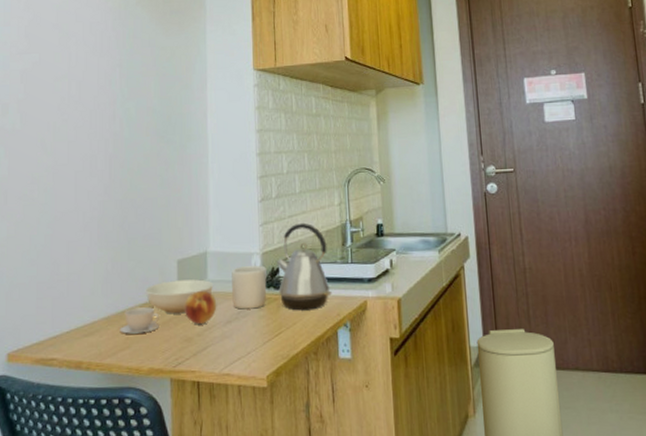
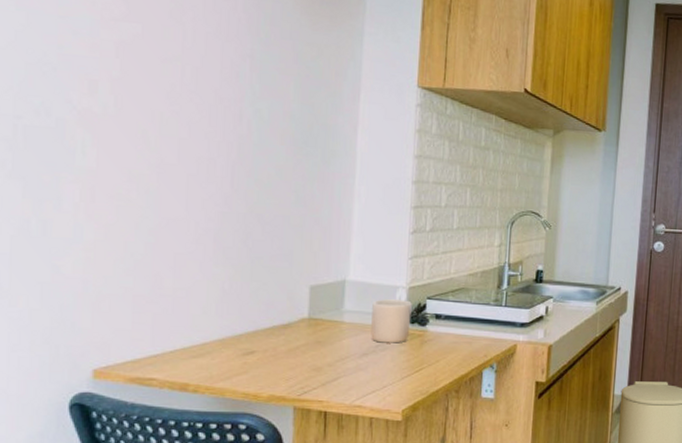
teacup: present [119,307,159,334] -> none [236,332,285,359]
bowl: present [145,279,214,314] -> none [269,307,351,342]
fruit: present [183,290,217,324] -> none [314,319,353,354]
kettle: present [276,222,332,310] -> none [423,260,481,348]

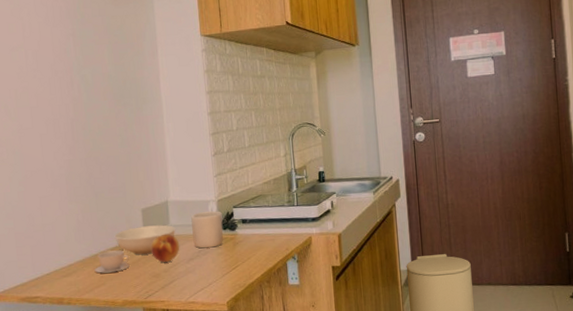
teacup: none [236,332,285,359] -> present [94,250,130,273]
bowl: none [269,307,351,342] -> present [114,224,176,255]
fruit: none [314,319,353,354] -> present [150,233,180,262]

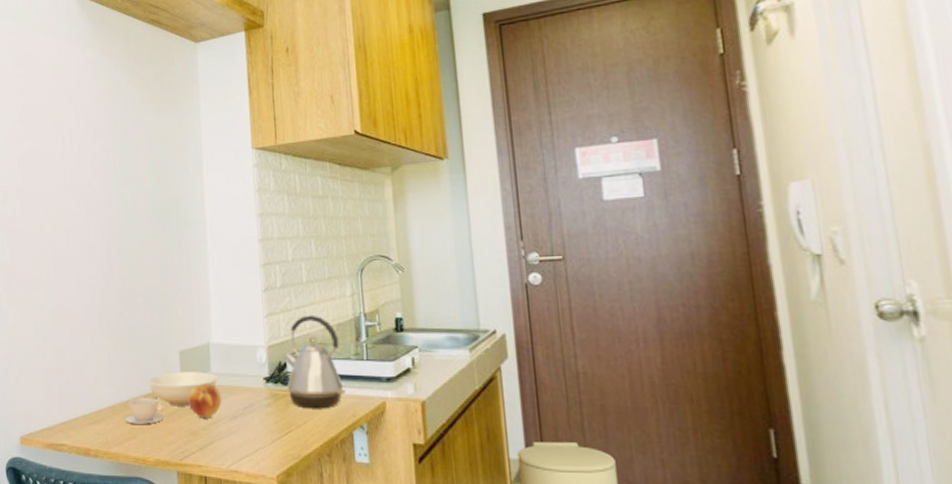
mug: present [191,211,224,249] -> none [236,359,274,405]
kettle: none [230,172,281,247] -> present [283,314,346,408]

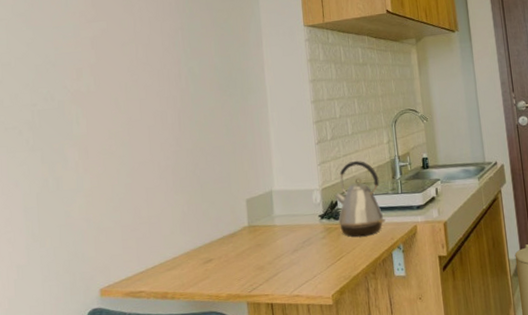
teacup: present [125,398,164,424] -> none [198,241,234,266]
bowl: present [148,372,218,406] -> none [219,215,280,247]
fruit: present [187,383,222,417] -> none [254,224,284,254]

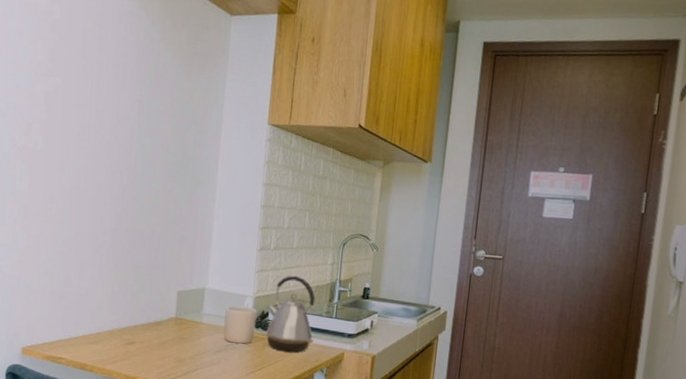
mug: none [295,200,328,239] -> present [223,305,257,344]

